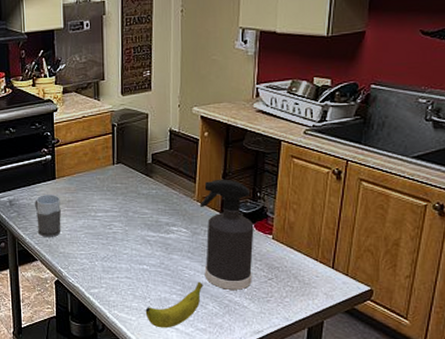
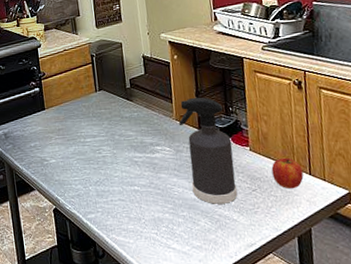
mug: present [35,195,61,238] -> none [28,124,55,167]
banana: present [145,281,203,328] -> none [141,198,193,249]
fruit: none [292,249,327,281] -> present [271,157,304,189]

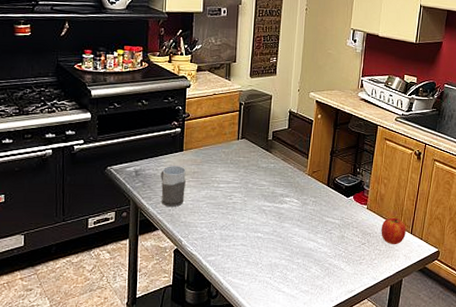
mug: none [28,124,55,167] -> present [161,166,186,208]
spray bottle: present [178,97,238,204] -> none [310,156,353,254]

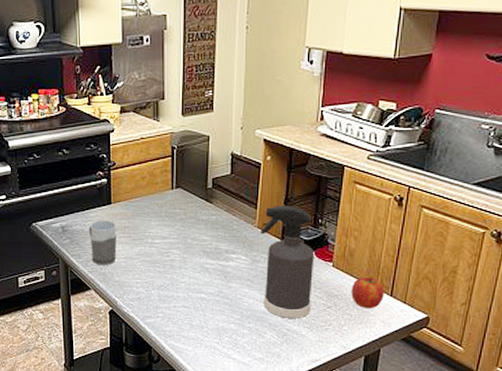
spray bottle: none [310,156,353,254] -> present [260,205,315,318]

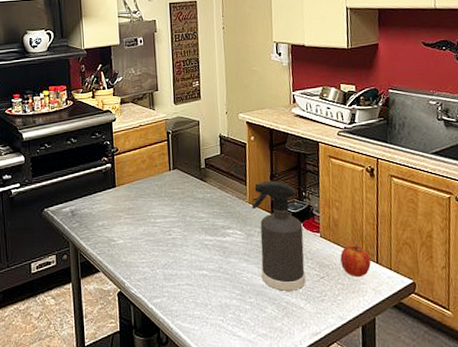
mug: present [89,220,117,266] -> none [96,203,123,248]

